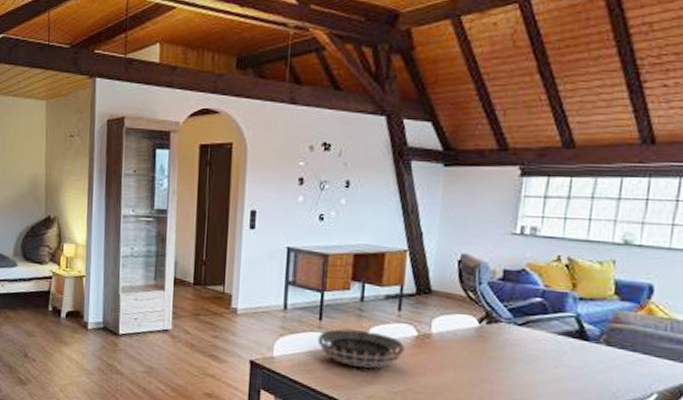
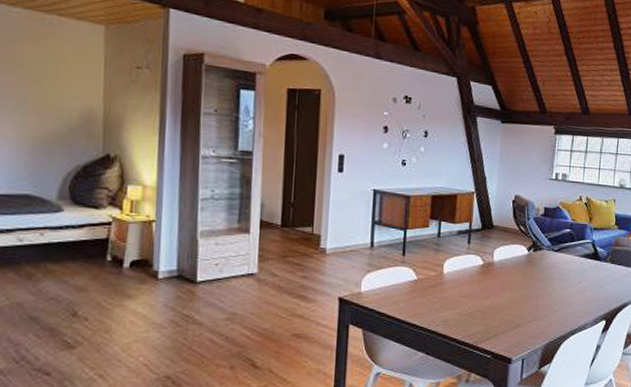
decorative bowl: present [317,329,406,368] -> none [401,262,474,295]

